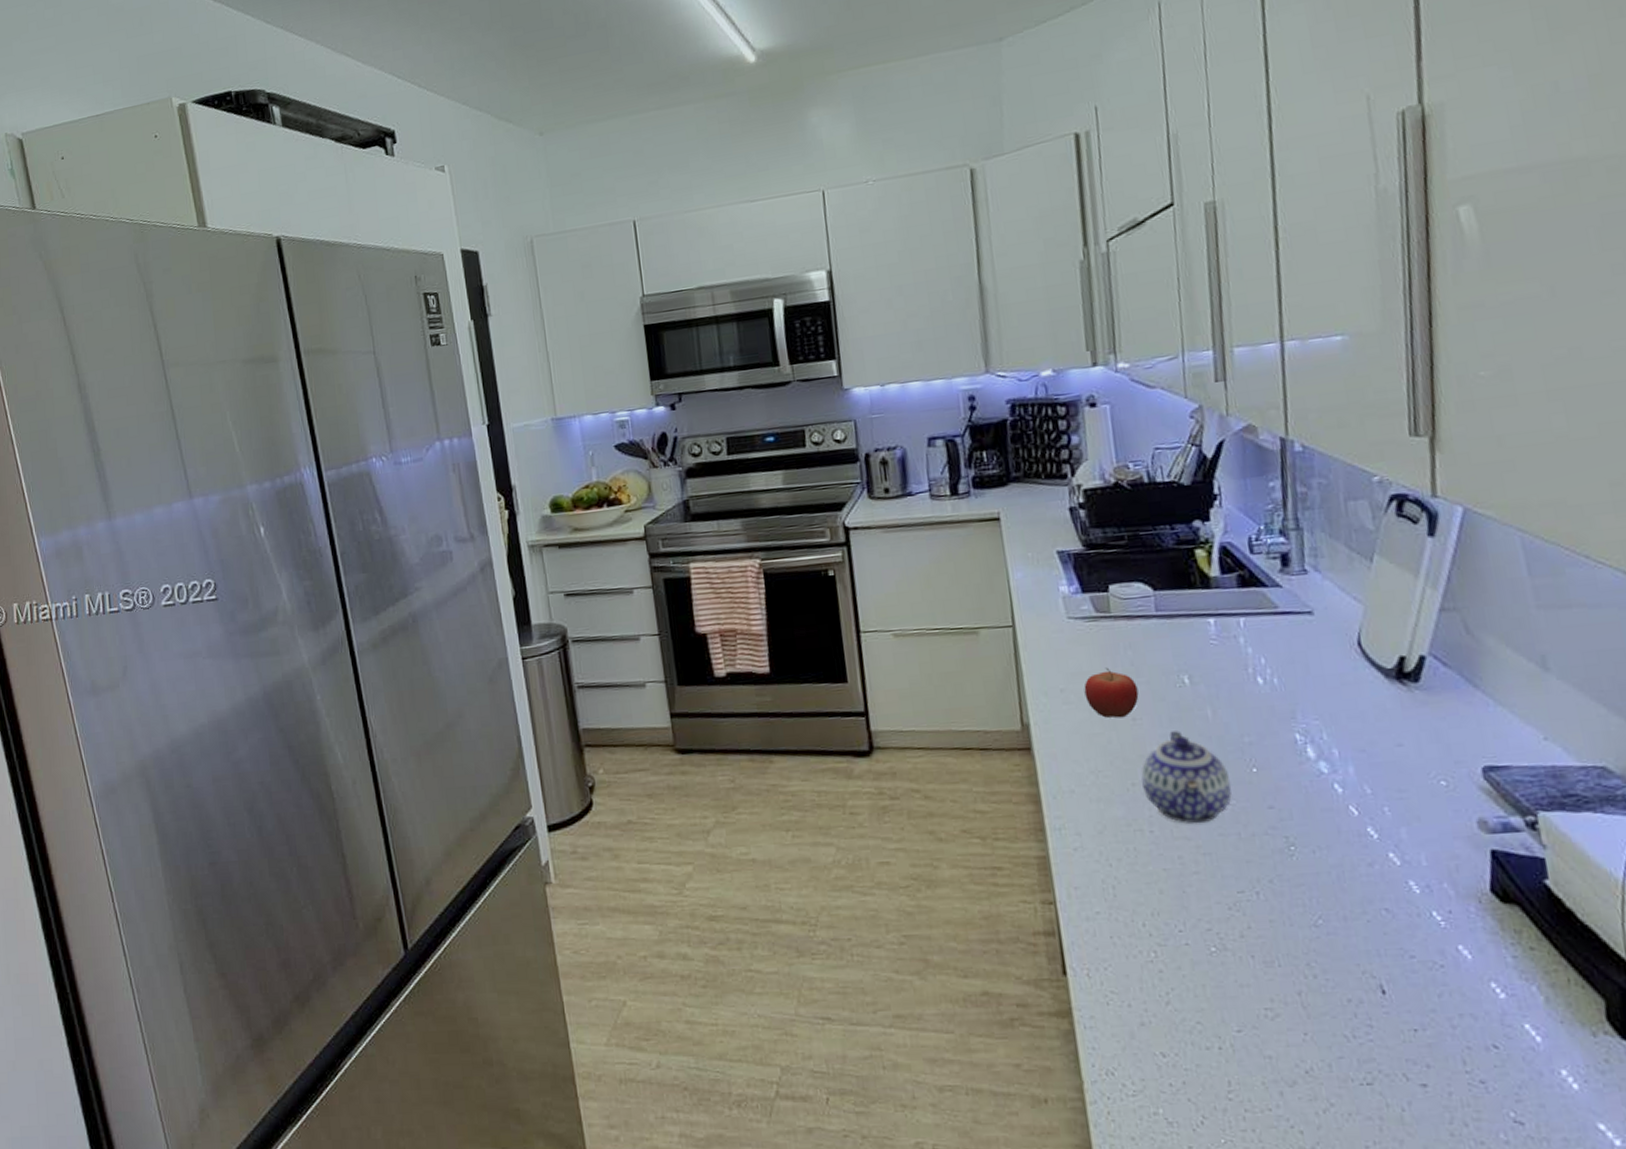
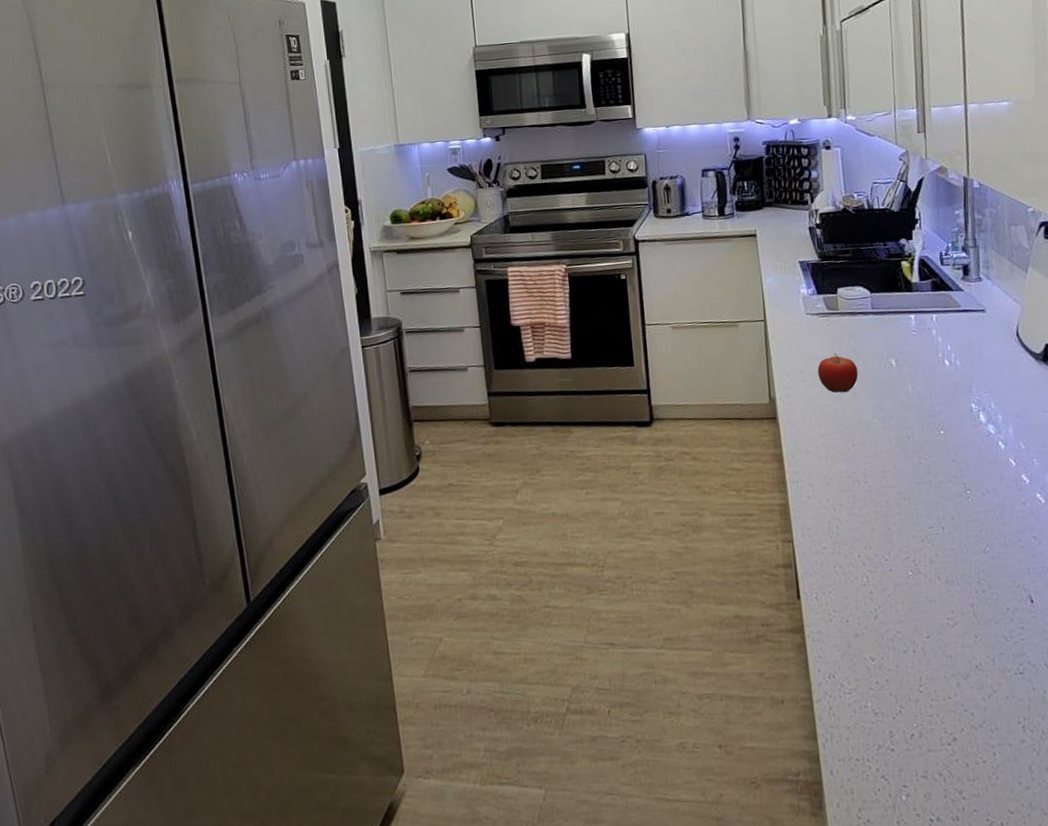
teapot: present [1141,731,1232,824] -> none [859,402,925,475]

